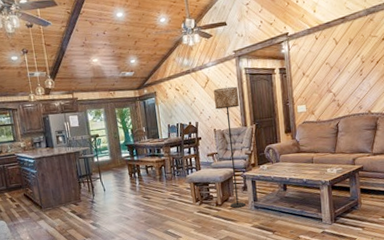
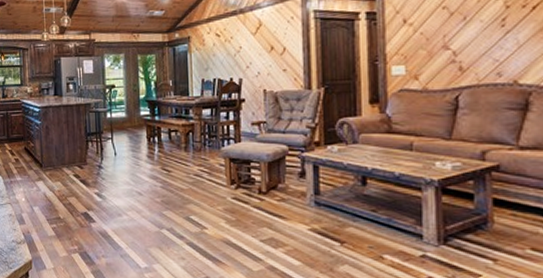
floor lamp: present [214,86,246,208] -> none [267,34,303,200]

